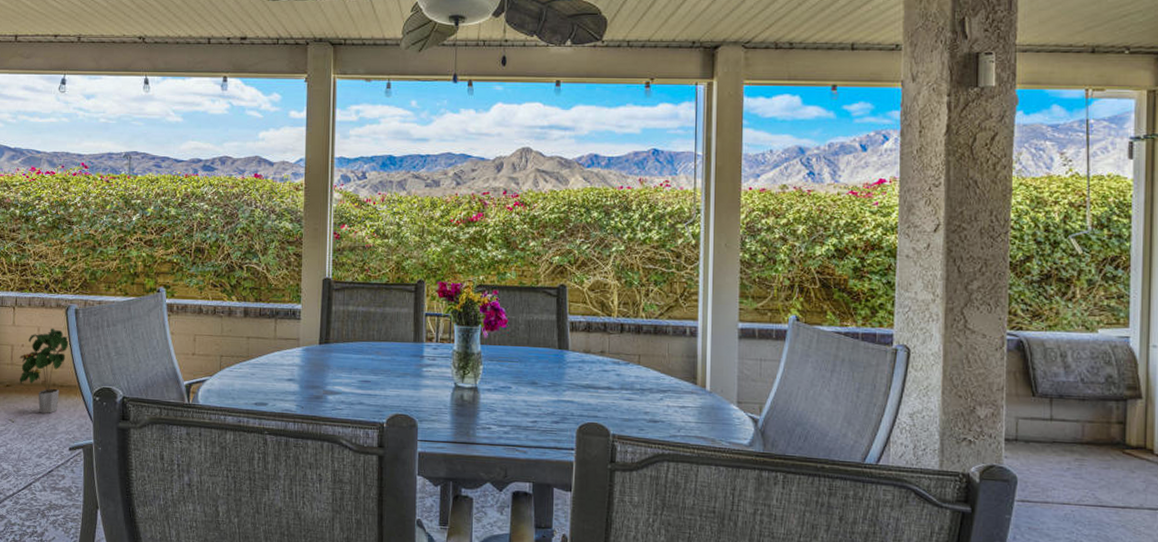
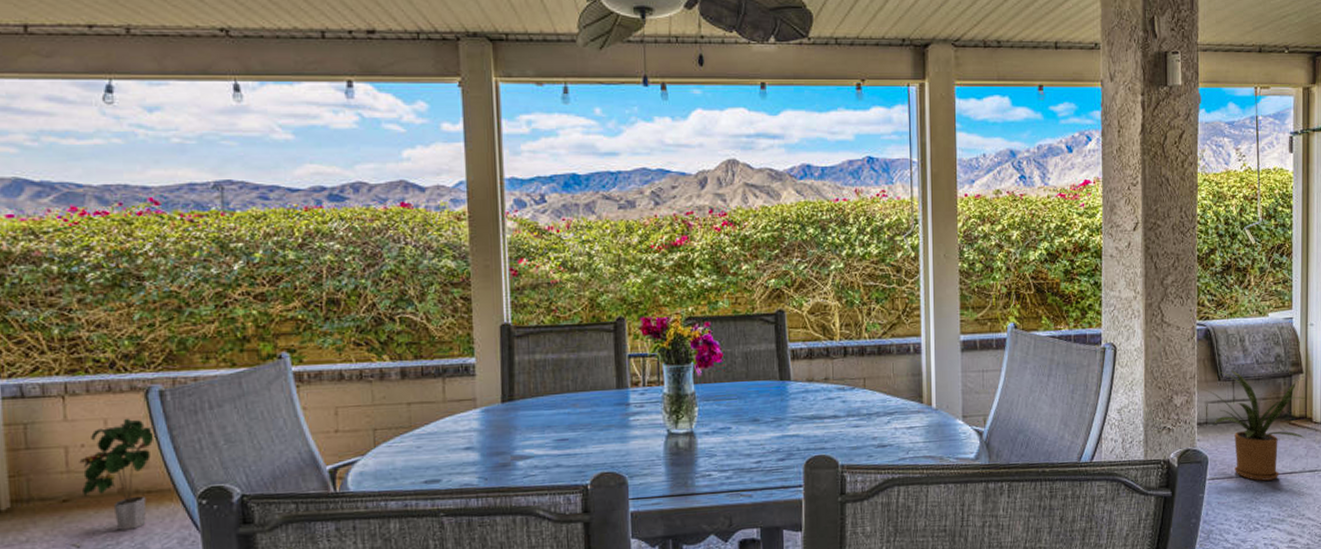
house plant: none [1014,385,1147,512] -> present [1204,369,1307,481]

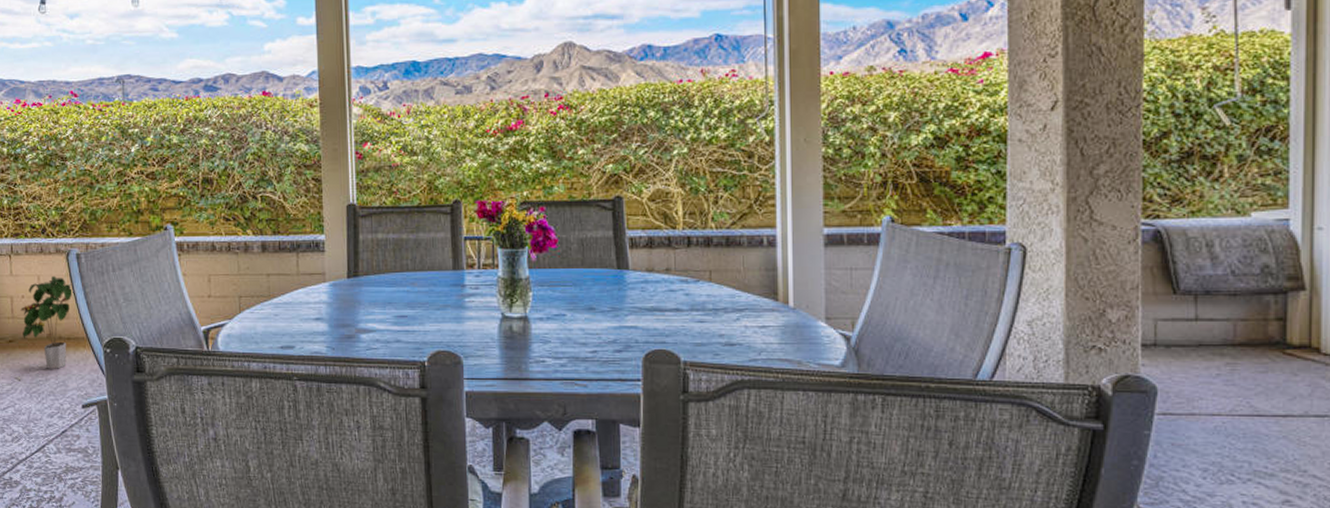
house plant: present [1204,369,1307,481] -> none [1151,280,1311,423]

